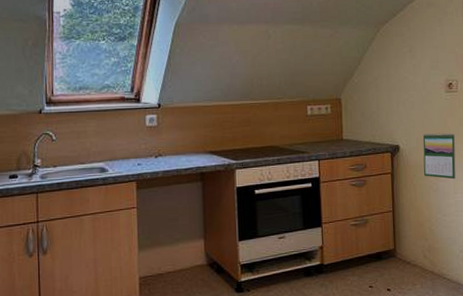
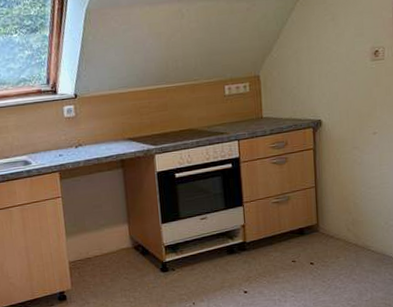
calendar: present [423,133,456,179] -> none [346,103,382,152]

